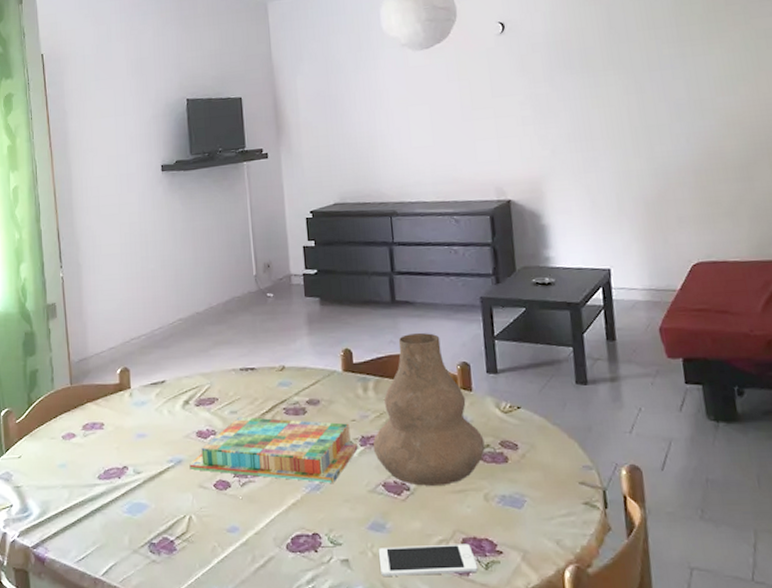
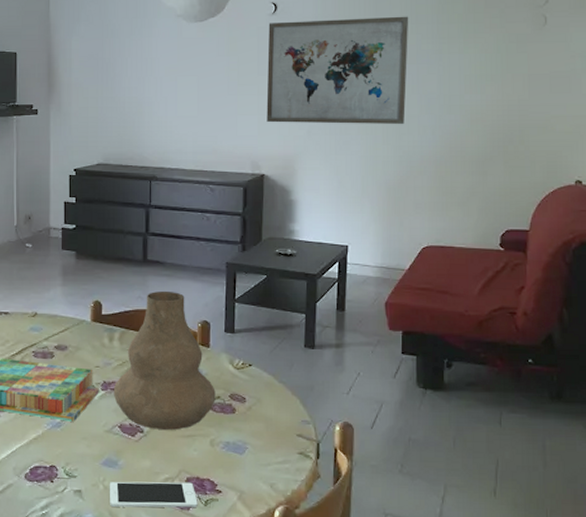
wall art: none [497,22,655,146] -> present [266,16,409,125]

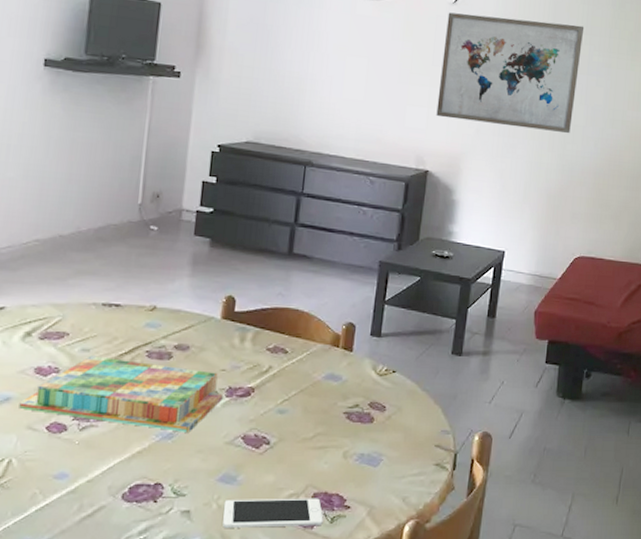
vase: present [113,290,216,430] -> none [239,288,355,441]

